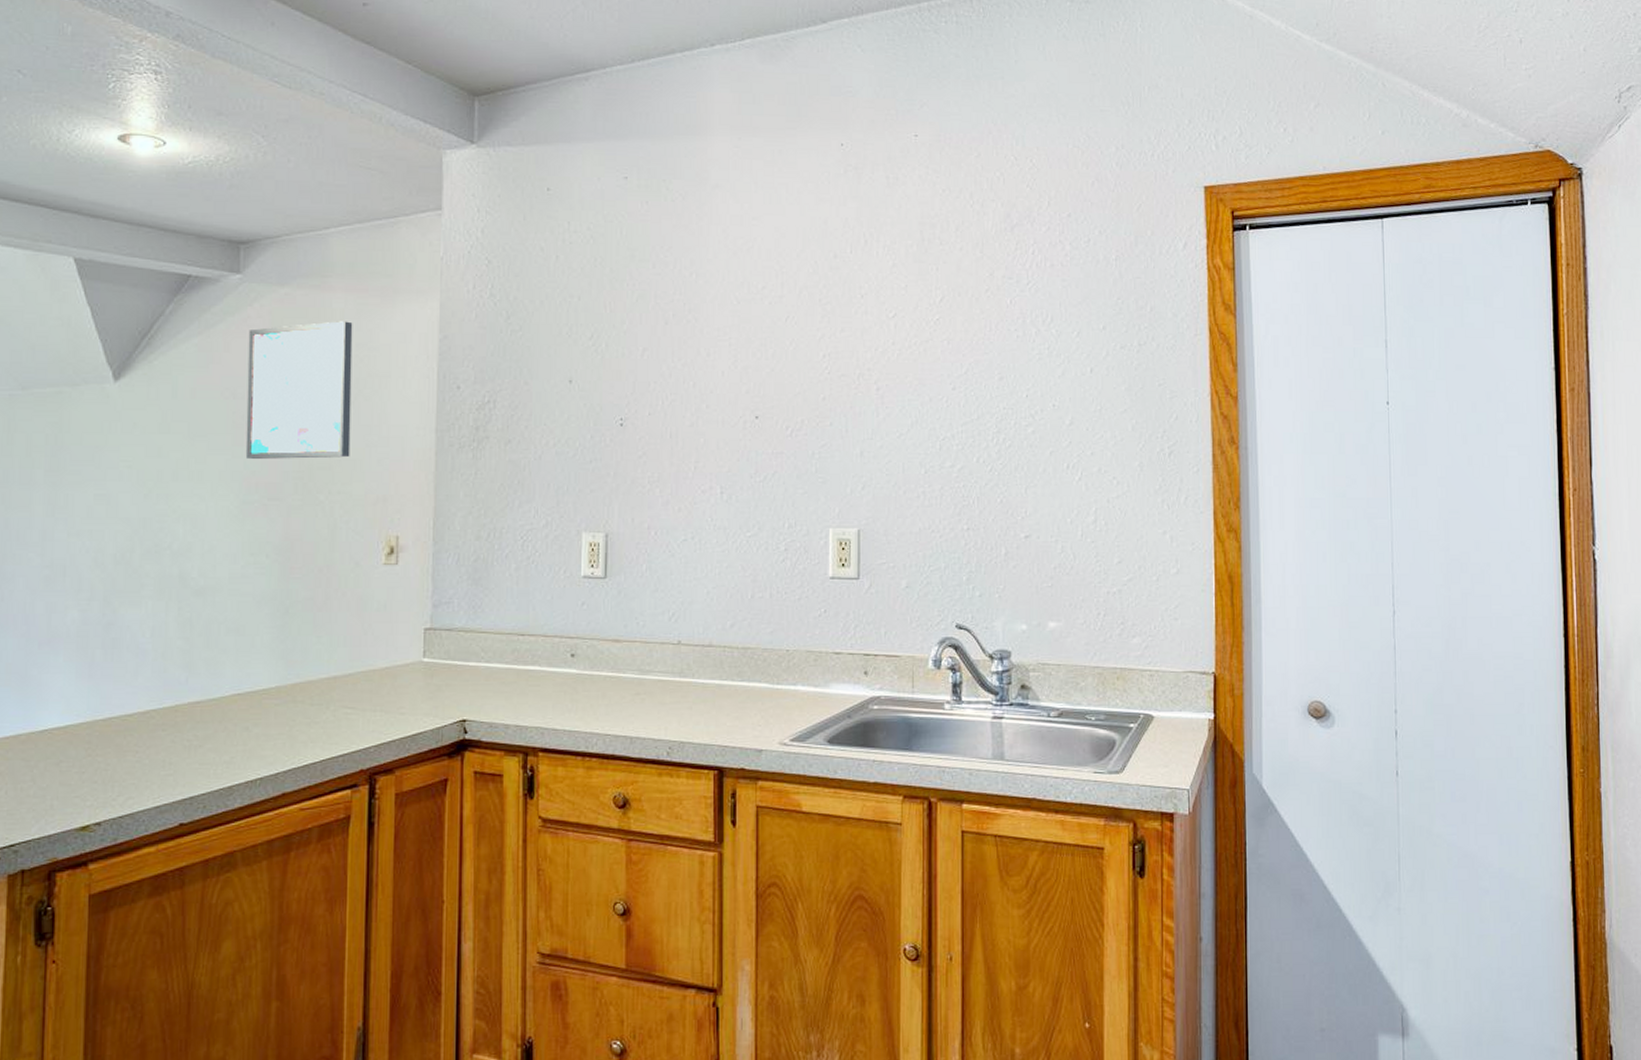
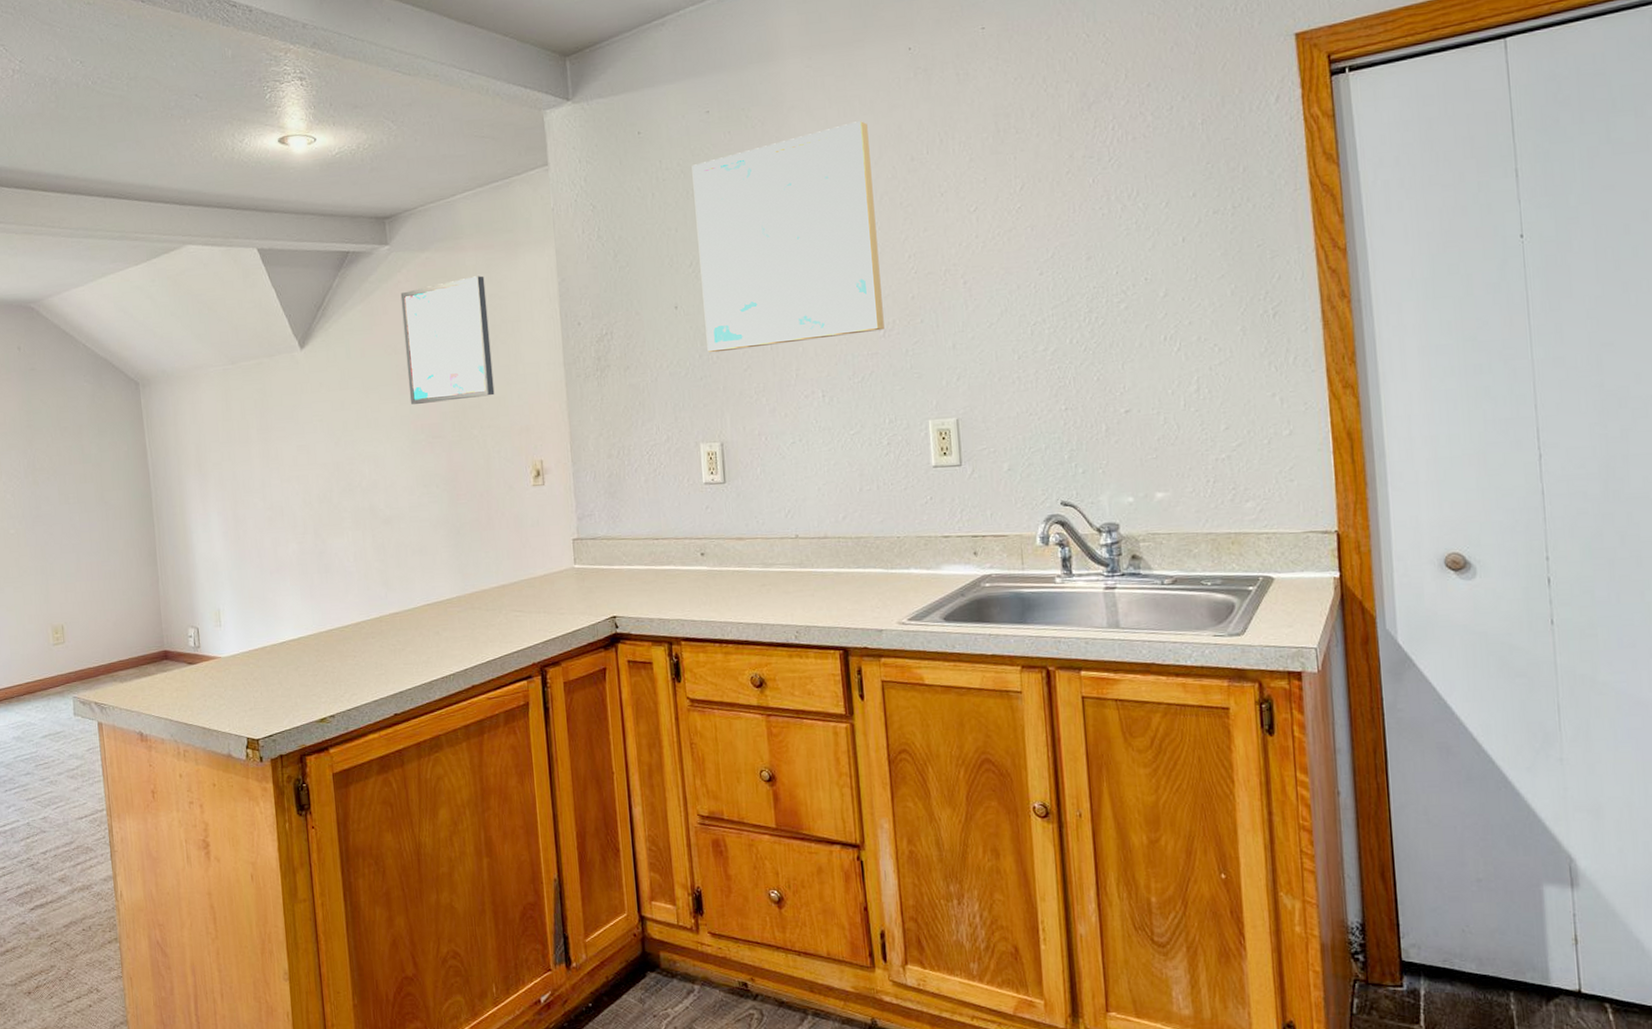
wall art: none [601,210,793,435] -> present [692,121,885,353]

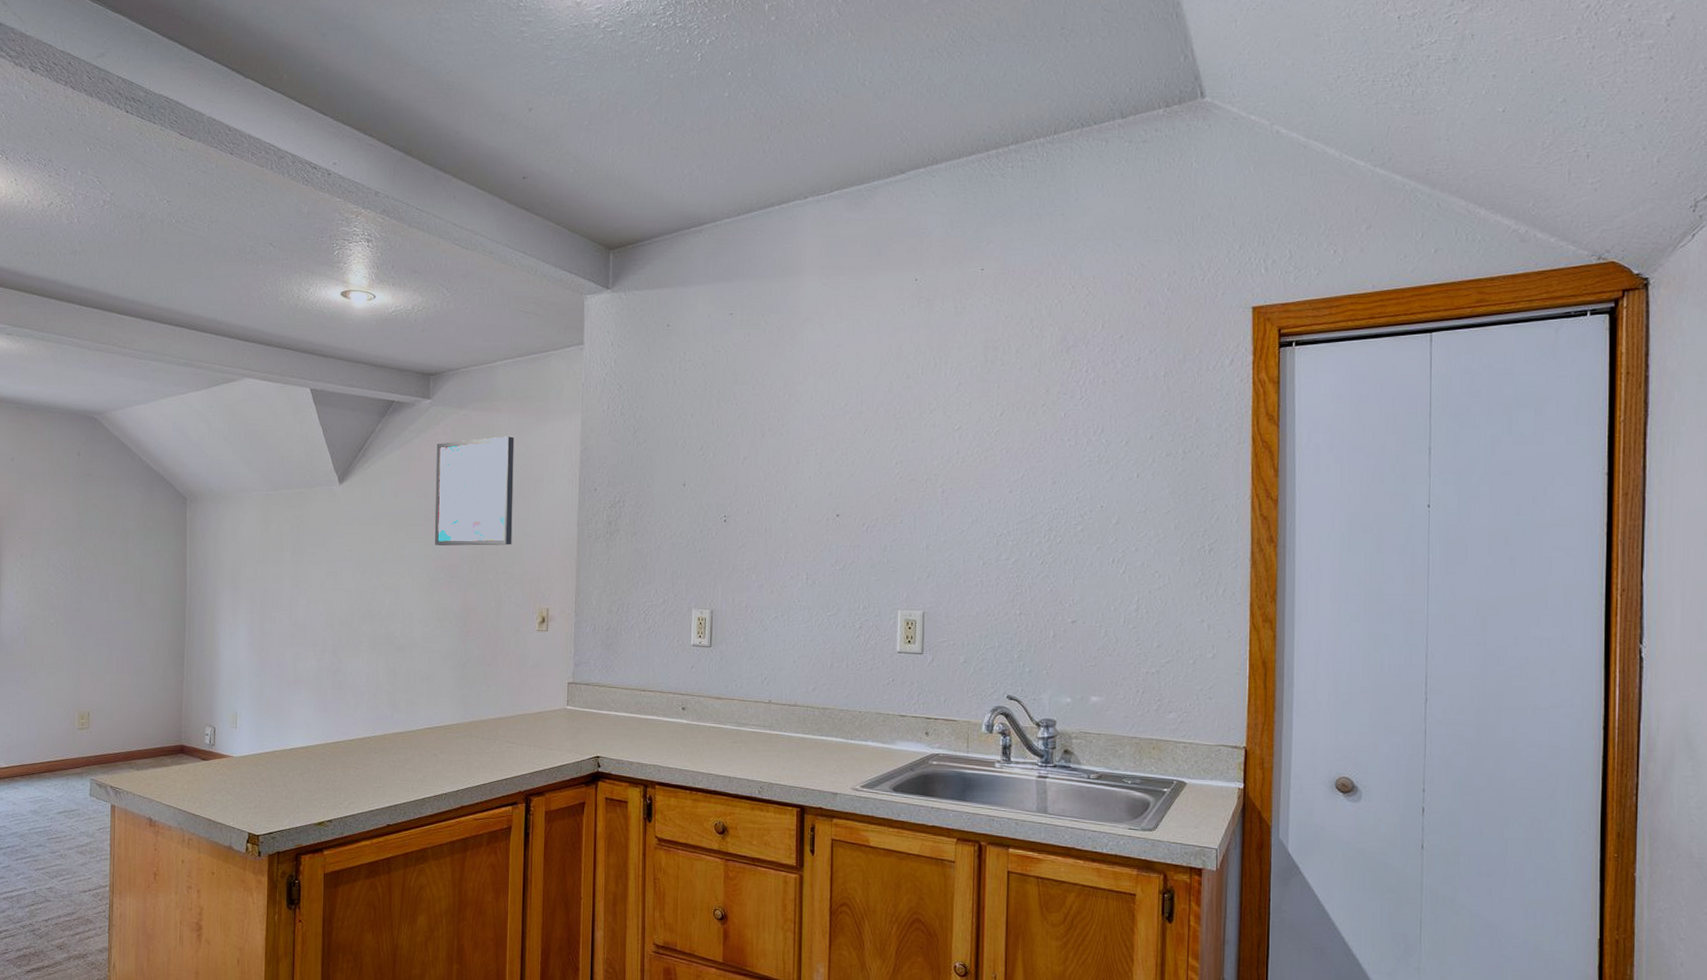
wall art: present [692,121,885,353] -> none [708,338,872,529]

